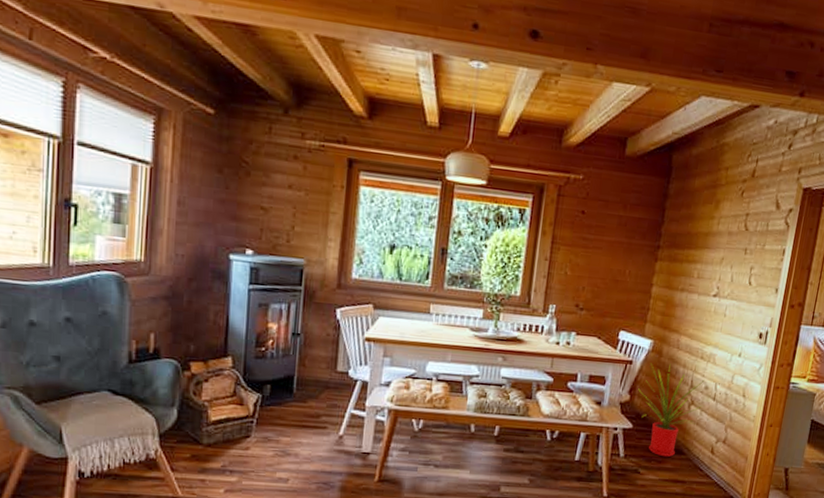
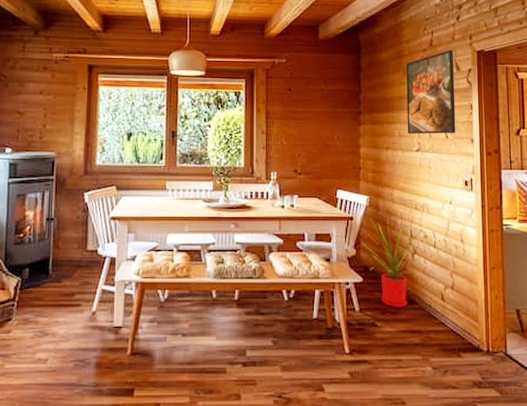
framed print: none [707,183,776,281] -> present [406,49,456,135]

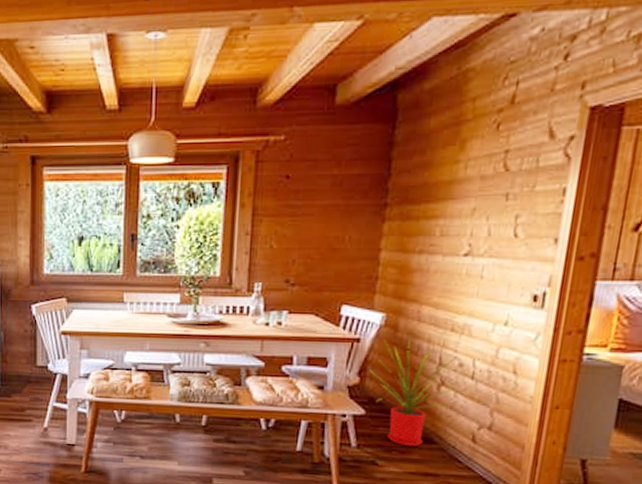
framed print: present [406,49,456,135] -> none [454,107,548,233]

